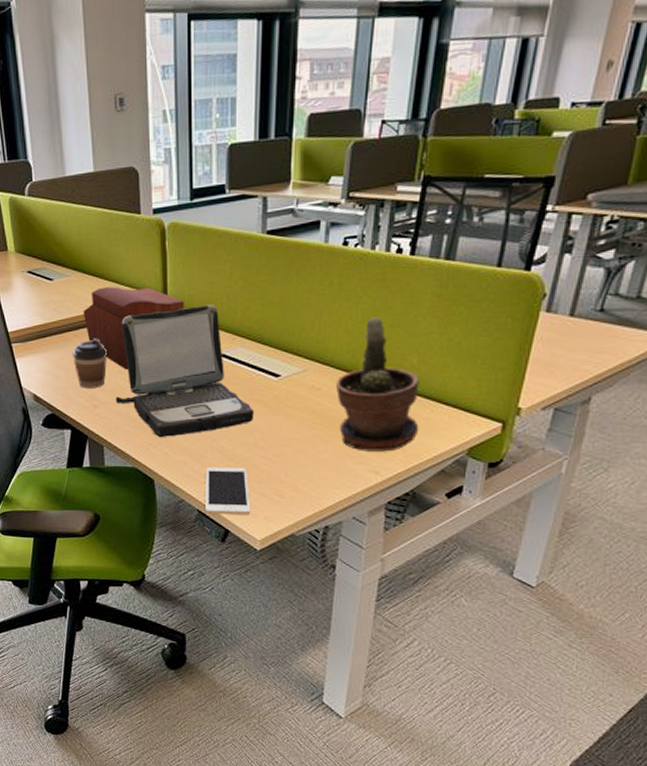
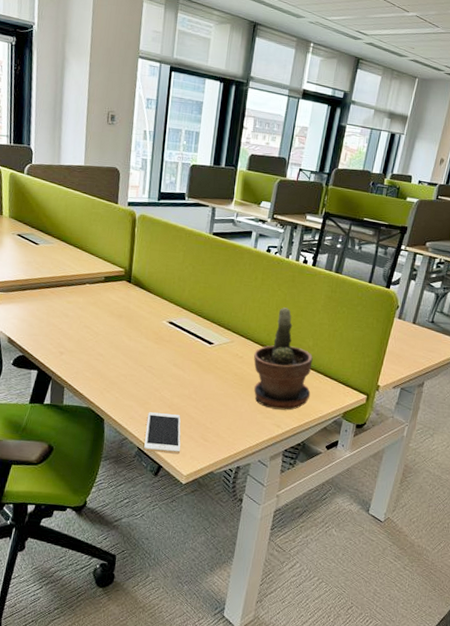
coffee cup: present [72,338,108,388] -> none [47,296,78,338]
sewing box: present [83,287,184,370] -> none [61,256,145,325]
laptop: present [116,304,254,438] -> none [80,281,191,385]

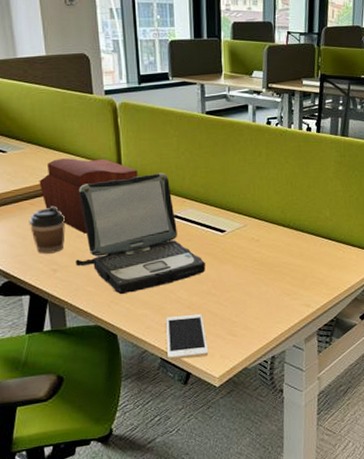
coffee cup: none [47,296,78,338] -> present [28,205,66,254]
sewing box: none [61,256,145,325] -> present [39,158,138,234]
laptop: none [80,281,191,385] -> present [76,173,206,295]
potted plant: present [253,307,313,411] -> none [270,180,336,289]

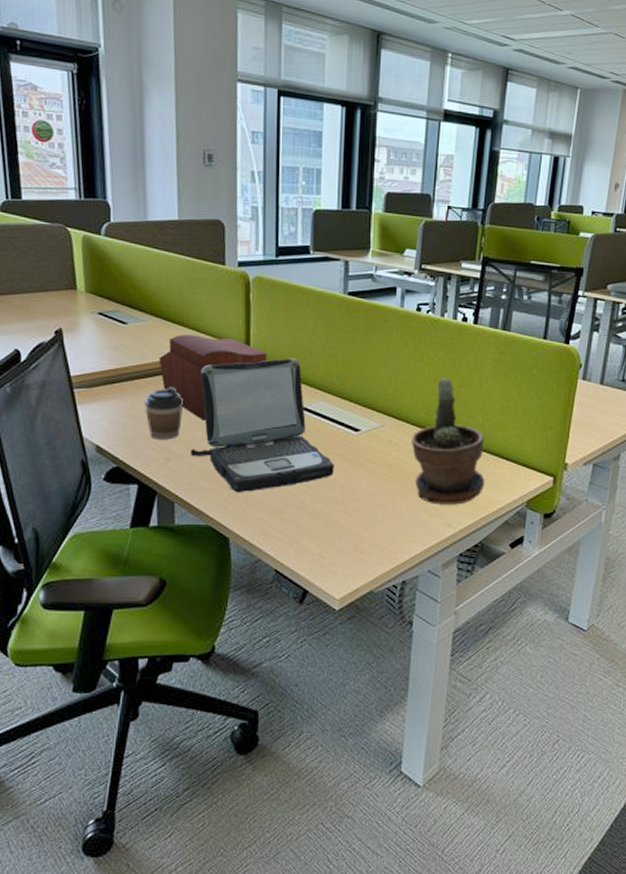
cell phone: present [166,314,209,360] -> none [283,524,330,574]
potted plant: none [270,180,336,289] -> present [411,378,485,505]

